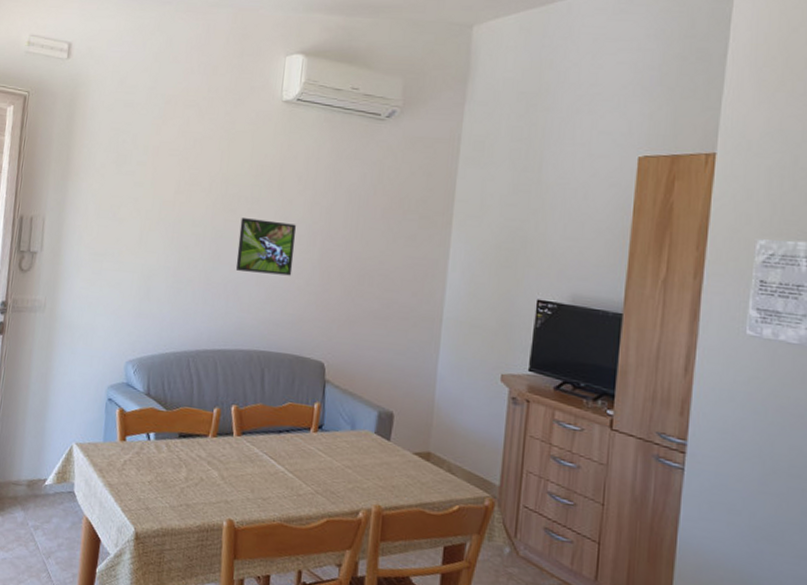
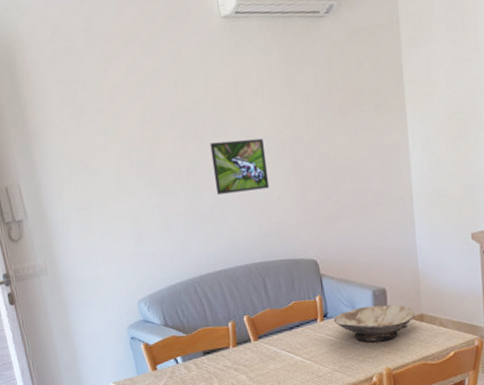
bowl: none [329,427,422,474] -> present [334,304,416,343]

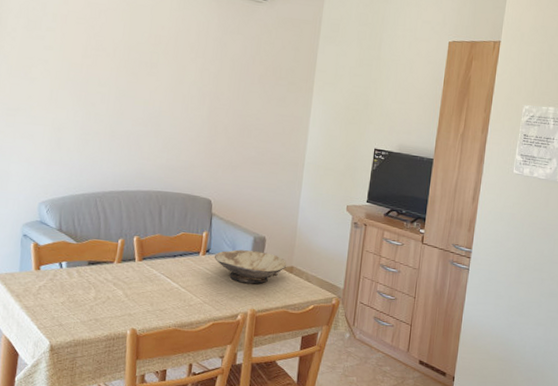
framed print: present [210,138,270,194] -> none [137,80,189,129]

